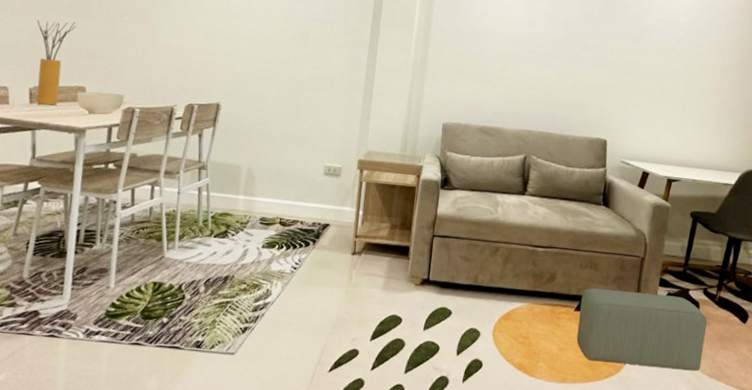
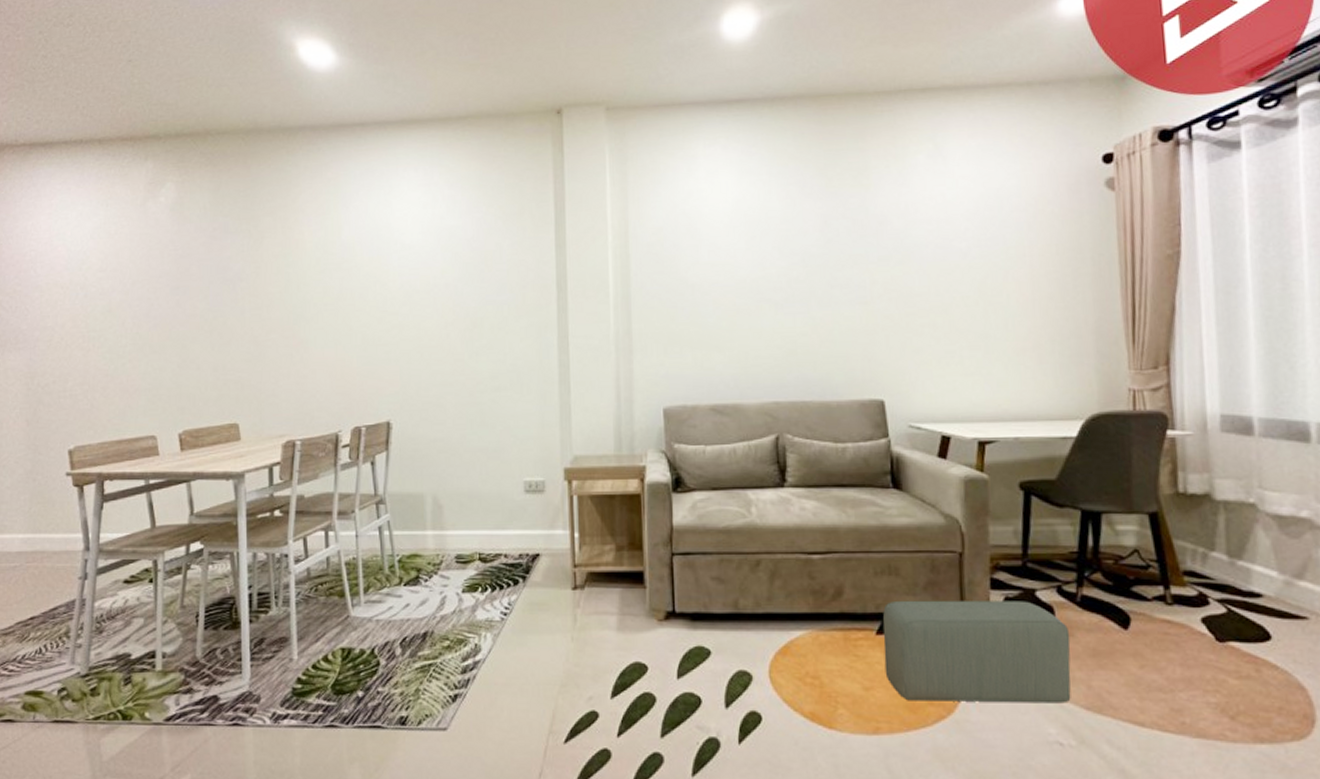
vase: present [36,20,76,106] -> none [178,349,220,451]
bowl: present [76,91,125,115] -> none [229,426,283,455]

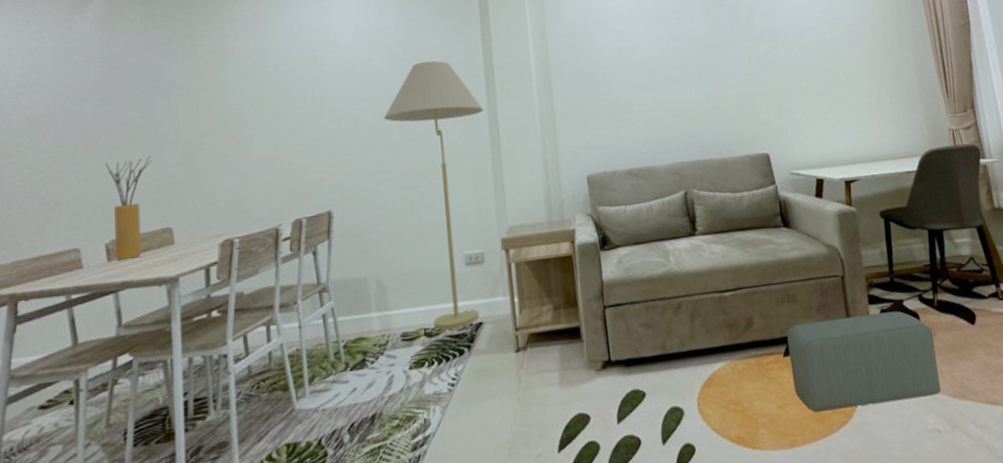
vase: none [178,349,220,451] -> present [105,155,152,260]
floor lamp: none [446,266,553,558] -> present [383,61,483,331]

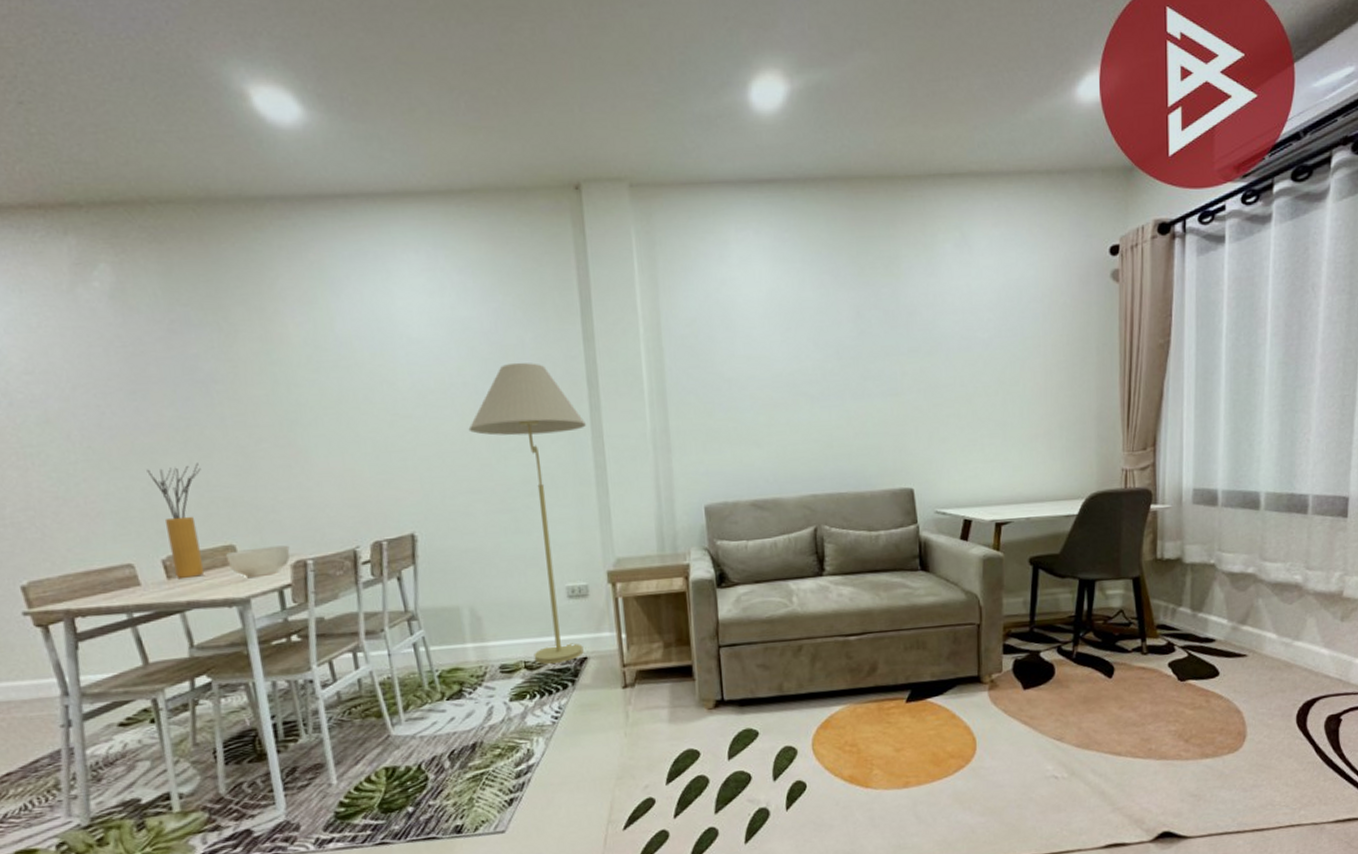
bowl: none [162,226,220,258] -> present [225,545,290,578]
pouf: present [787,310,941,413] -> none [911,661,1067,757]

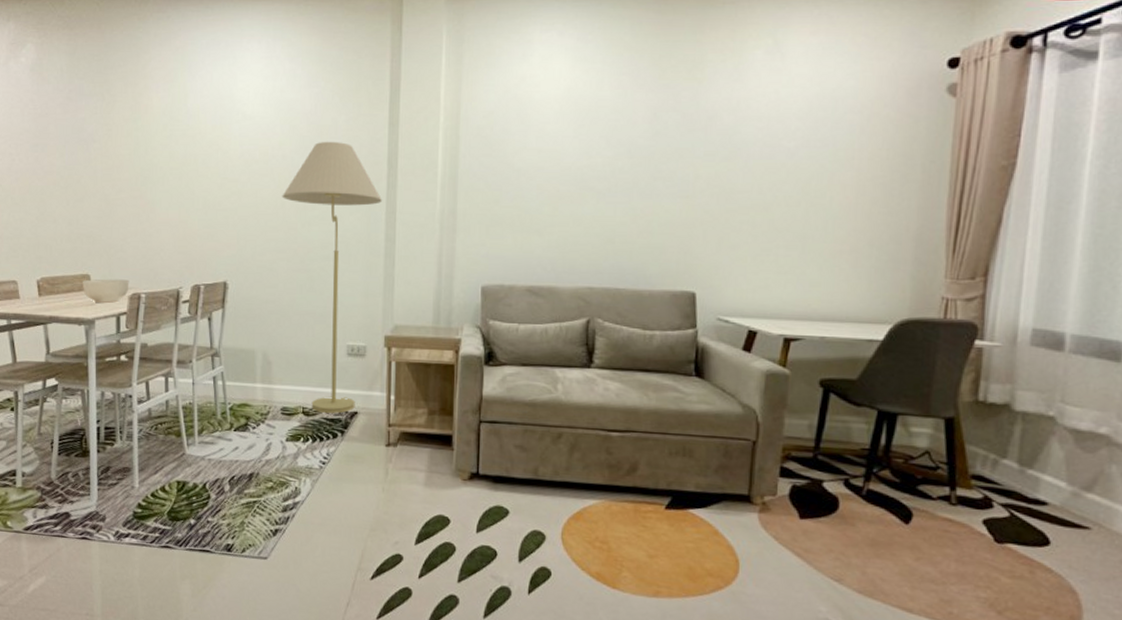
vase: present [146,462,205,578] -> none [37,205,74,297]

